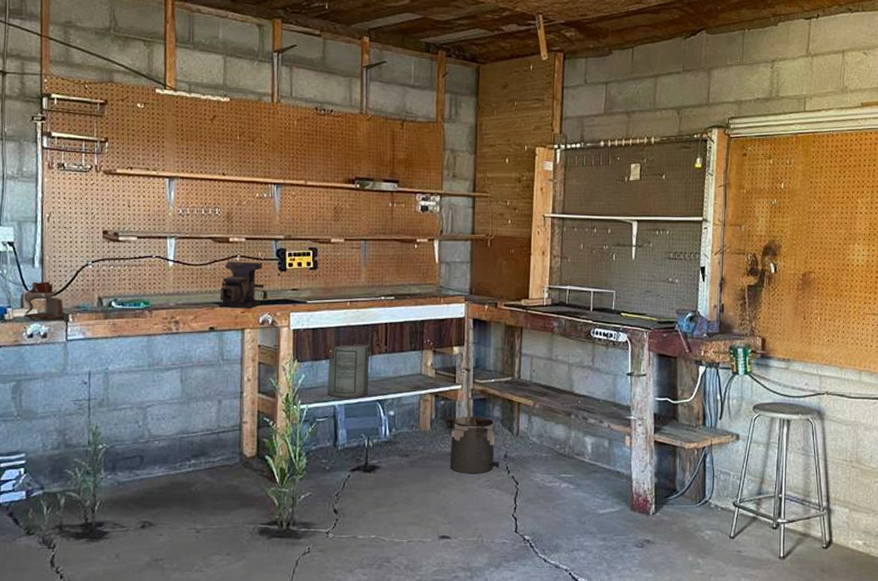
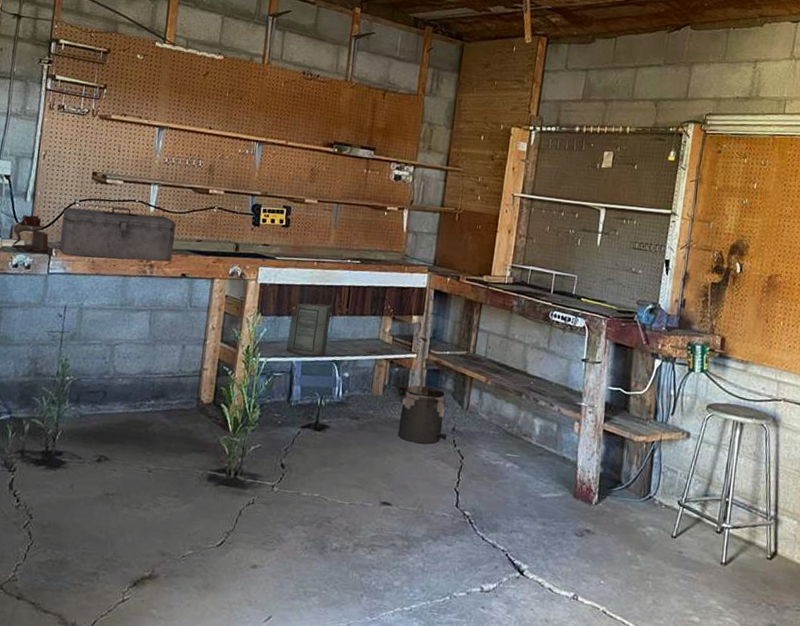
toolbox: none [75,265,199,320] -> present [59,207,176,262]
bench vise: present [218,261,265,310] -> none [192,212,238,260]

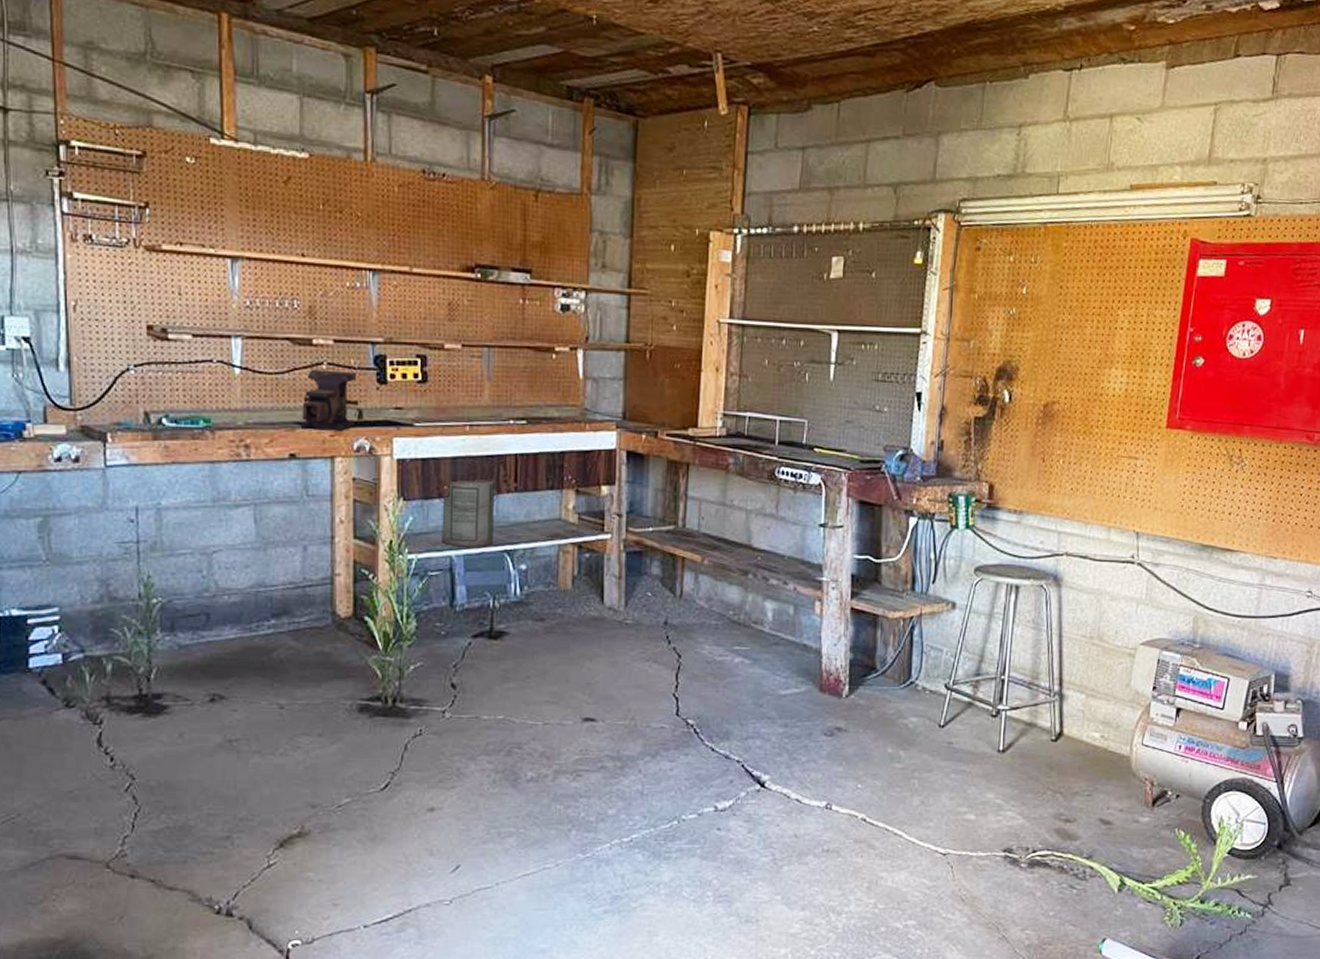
clamp: present [11,214,49,254] -> none [46,389,101,442]
toolbox: present [59,207,176,262] -> none [113,371,274,442]
bench vise: none [192,212,238,260] -> present [300,369,360,433]
trash can: present [397,385,447,444] -> none [591,572,658,644]

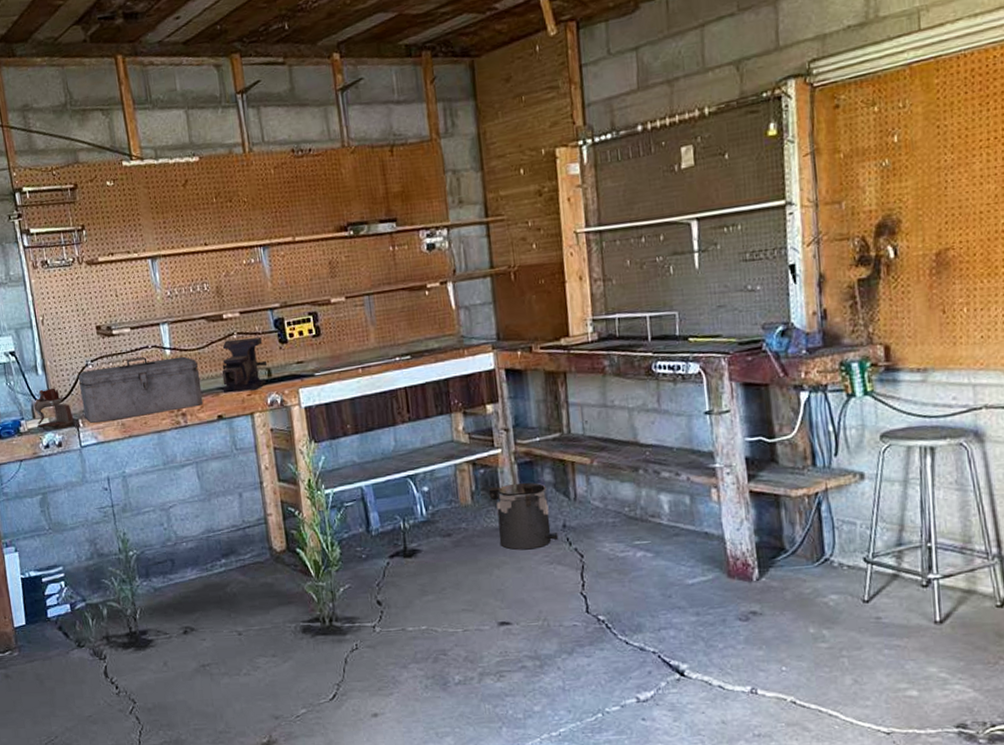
clamp: none [46,389,101,442] -> present [33,387,75,431]
toolbox: none [113,371,274,442] -> present [78,356,204,424]
paint can: present [436,477,499,547] -> none [342,411,396,478]
trash can: none [591,572,658,644] -> present [488,482,559,550]

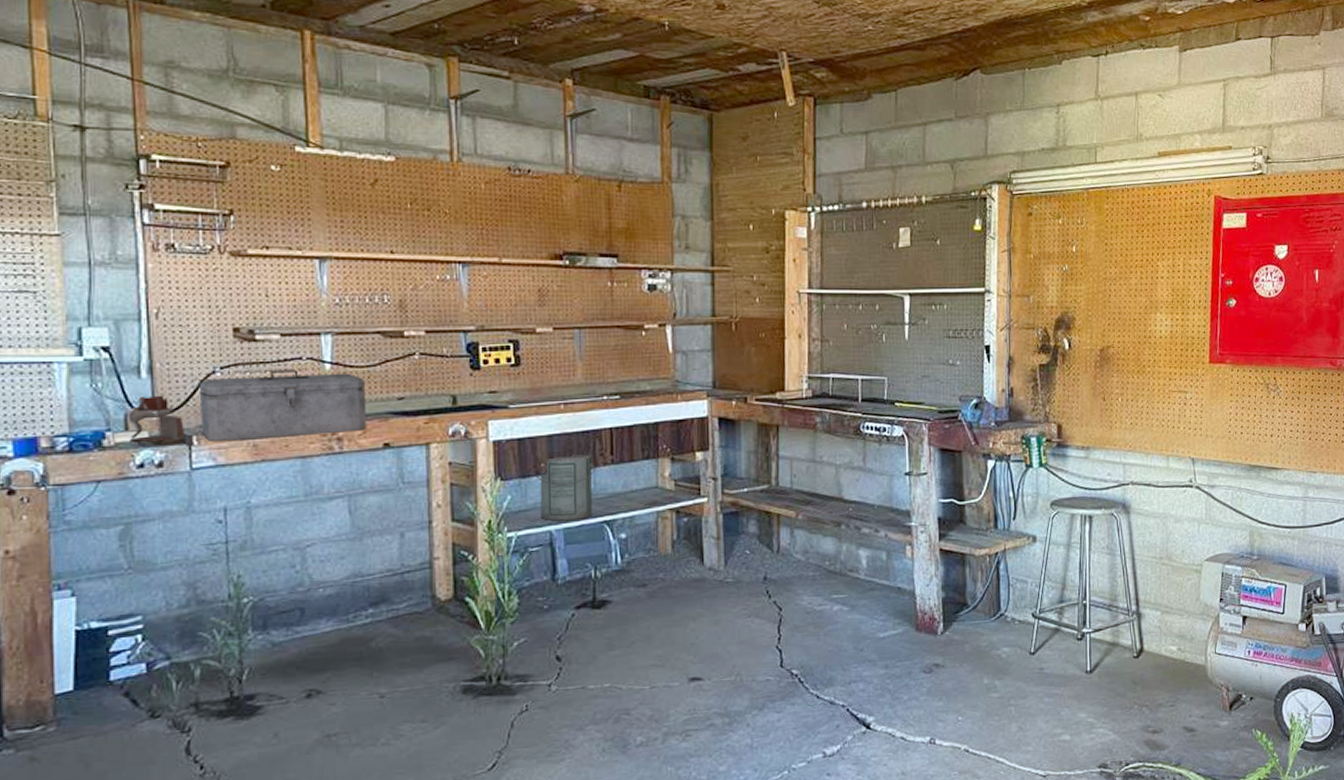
bench vise: present [221,337,268,394] -> none [393,360,453,419]
paint can: none [342,411,396,478] -> present [534,452,596,521]
trash can: present [488,482,559,550] -> none [690,533,759,603]

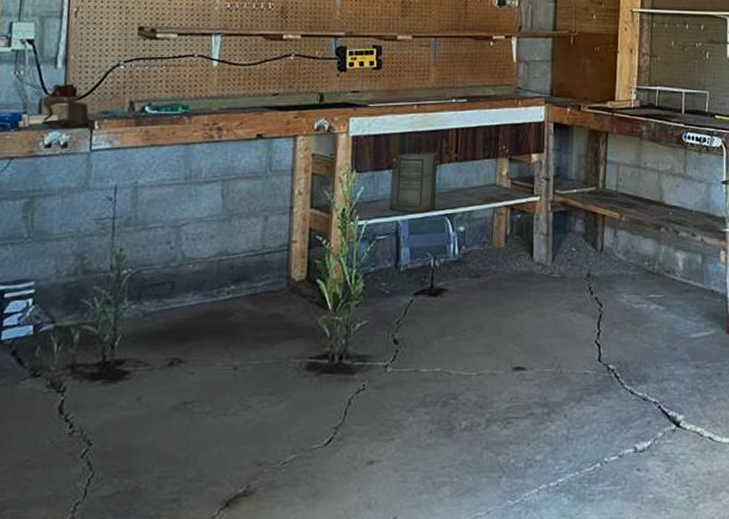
toolbox: present [198,370,367,443] -> none [102,65,246,128]

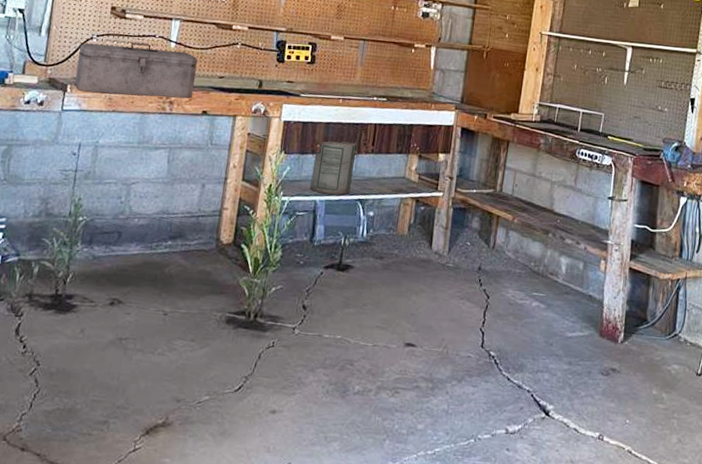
clamp: present [41,83,89,130] -> none [23,49,64,90]
toolbox: none [102,65,246,128] -> present [74,42,198,99]

